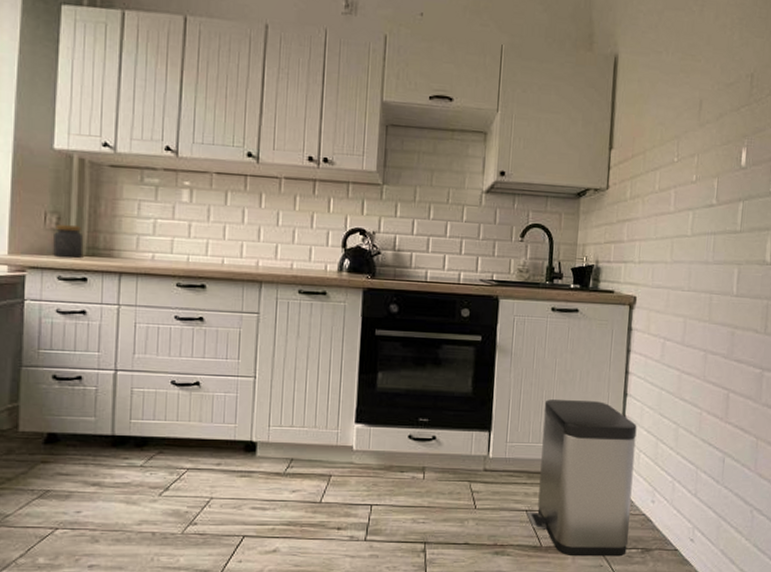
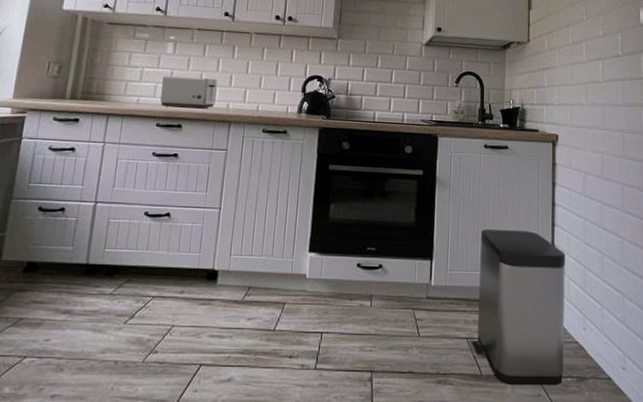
jar: present [53,225,83,258] -> none [52,73,79,102]
toaster: none [179,229,244,267] -> present [160,76,218,109]

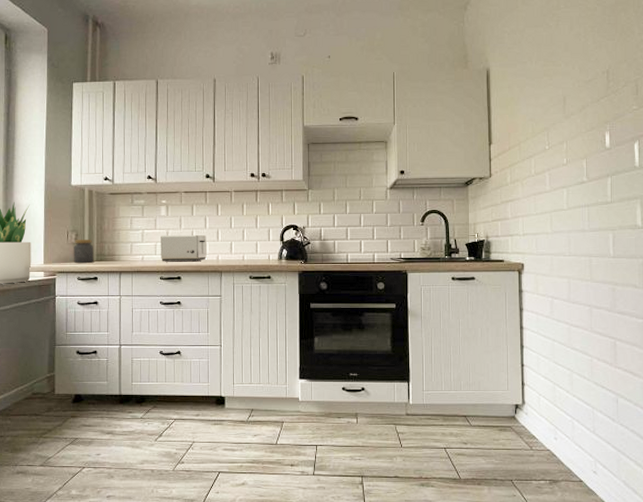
jar: none [52,73,79,102] -> present [74,240,93,264]
pedal bin: present [467,229,566,384] -> none [445,353,537,486]

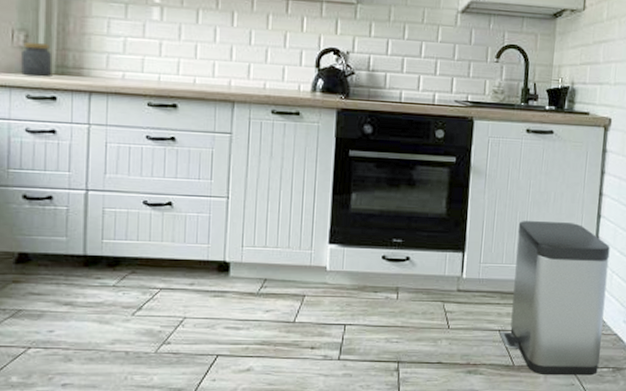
toaster: present [161,235,207,262] -> none [150,47,216,86]
pedal bin: none [445,353,537,486] -> present [499,221,610,374]

